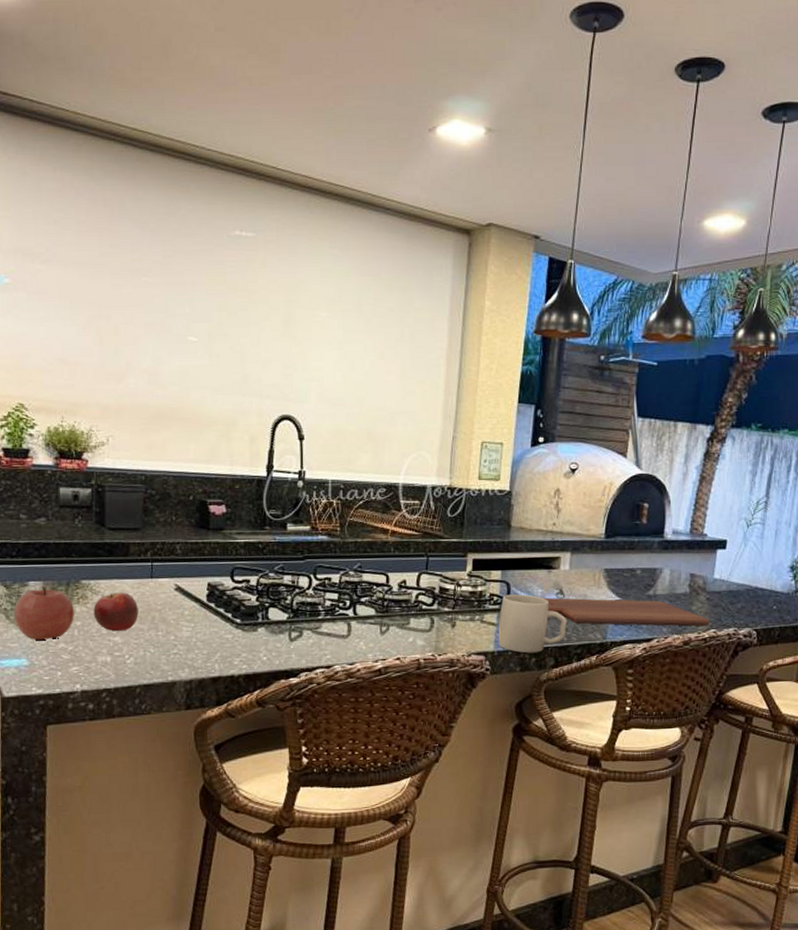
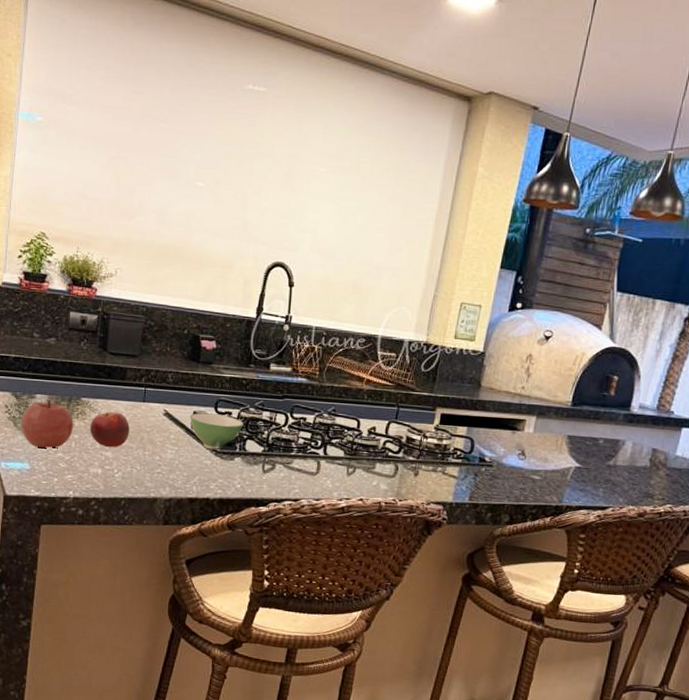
bowl: none [204,583,264,623] -> present [189,413,244,450]
mug: present [498,594,567,654] -> none [457,450,526,509]
cutting board: present [542,597,710,627] -> none [504,456,667,501]

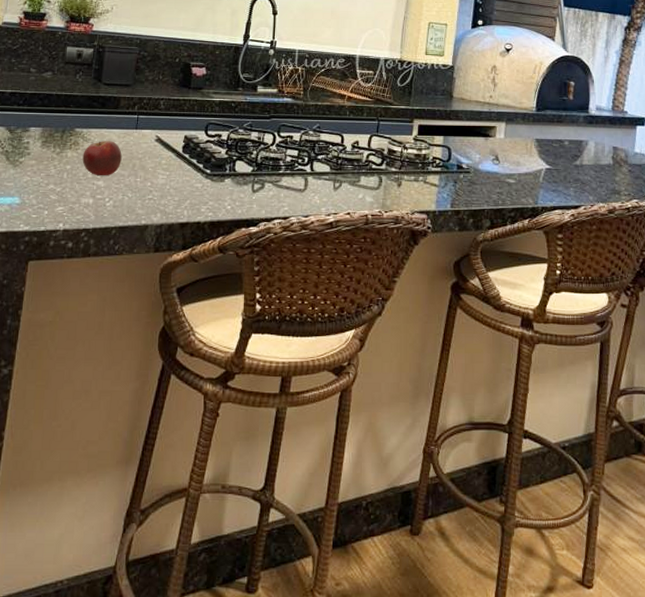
fruit: present [20,399,74,448] -> none [13,131,67,180]
bowl: present [189,413,244,450] -> none [181,137,233,173]

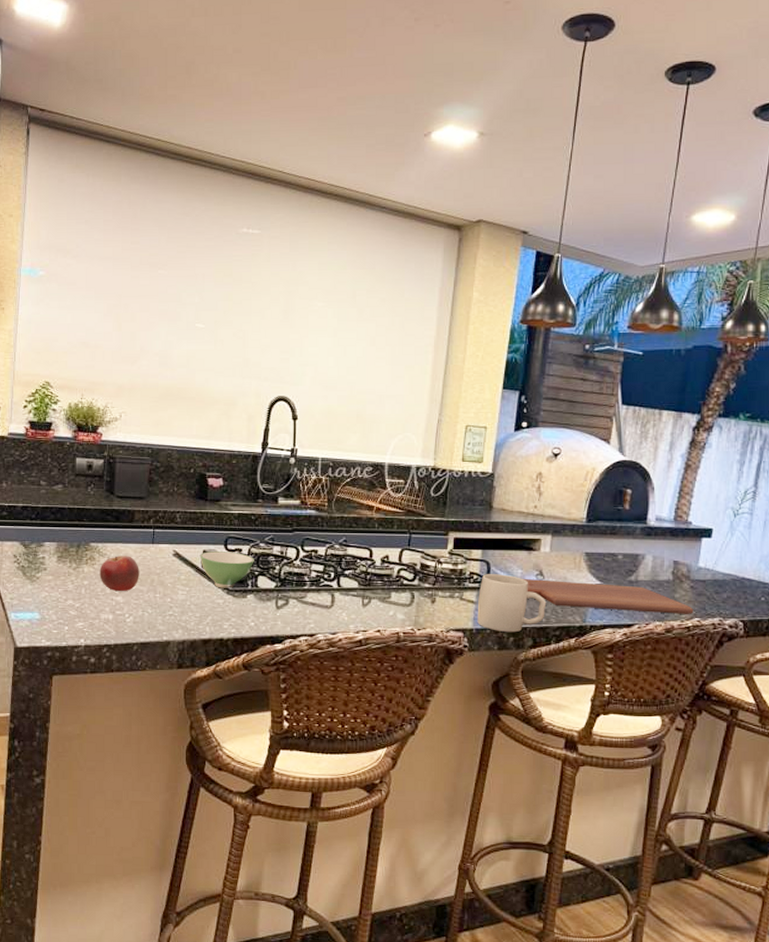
bowl: none [181,137,233,173] -> present [199,552,254,588]
mug: none [439,159,502,214] -> present [477,574,547,633]
cutting board: none [480,162,633,196] -> present [522,578,694,614]

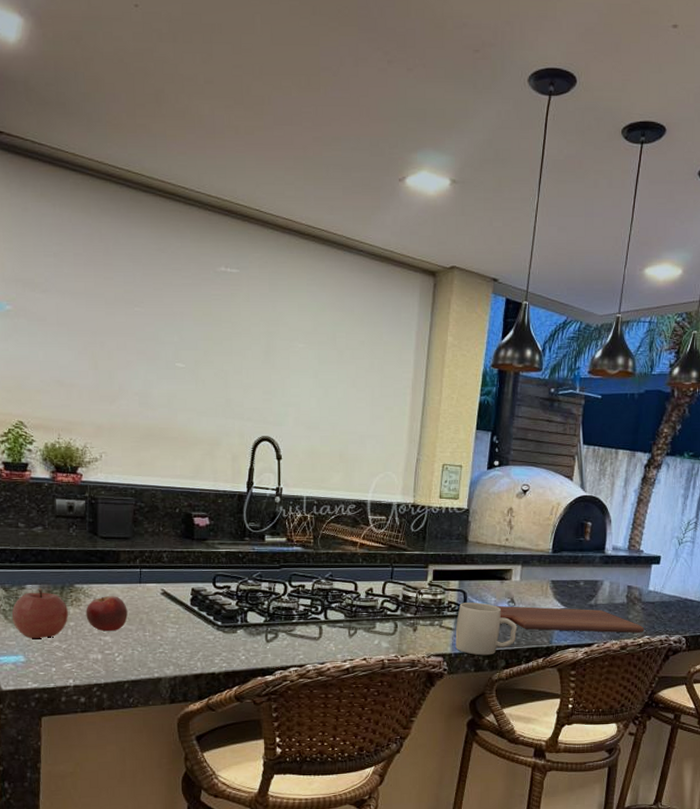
fruit: none [29,546,84,596] -> present [11,588,69,638]
bowl: present [199,552,254,588] -> none [188,589,243,625]

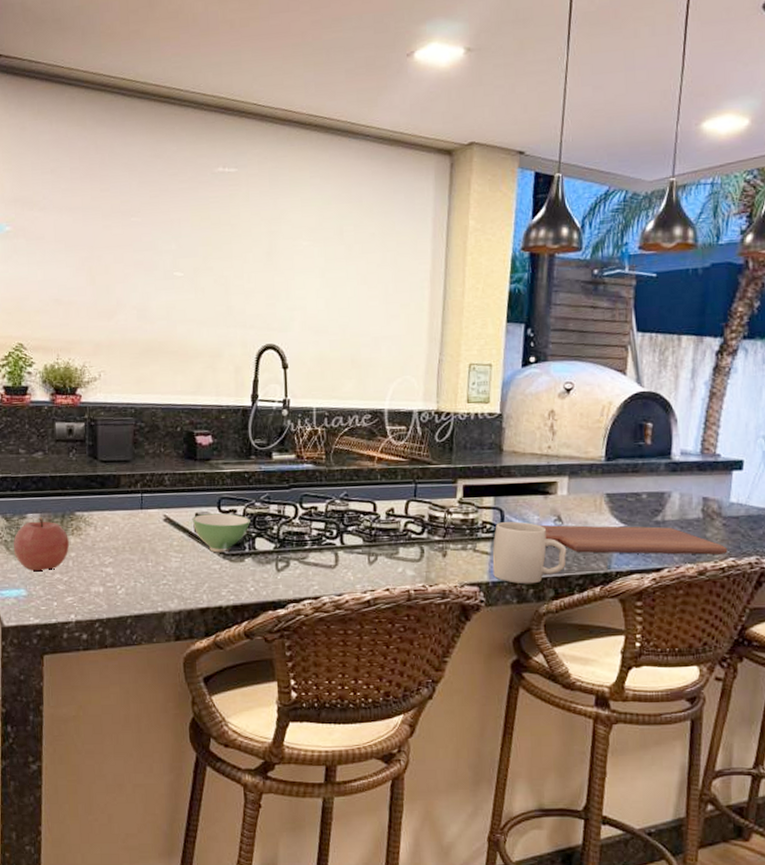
fruit: present [86,596,128,632] -> none [86,523,129,563]
bowl: none [188,589,243,625] -> present [192,513,250,553]

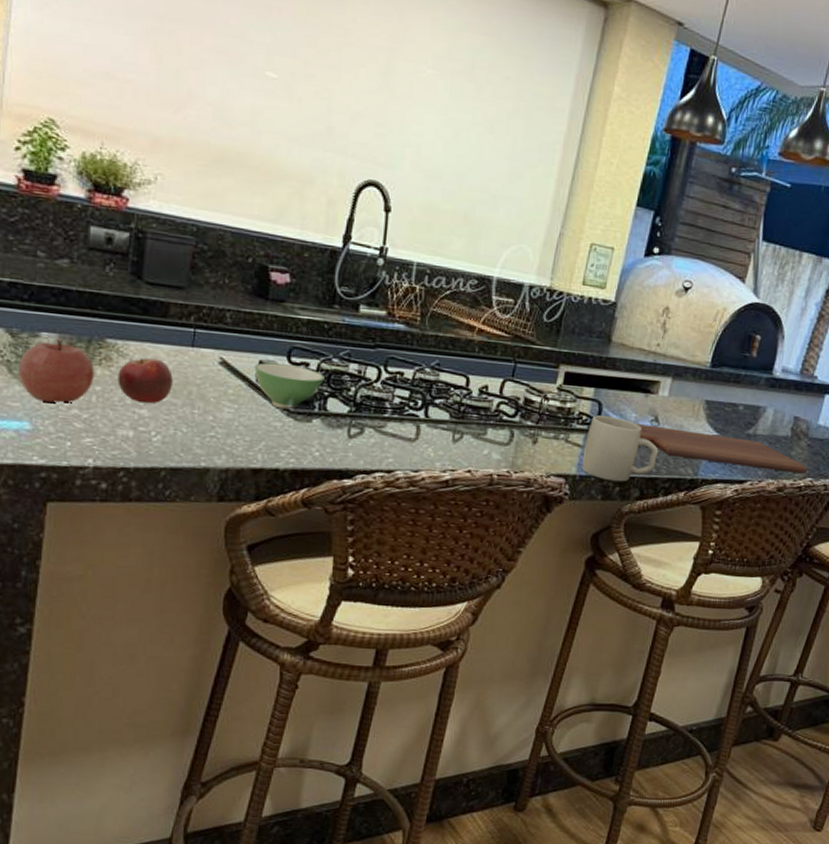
fruit: none [86,523,129,563] -> present [117,358,173,404]

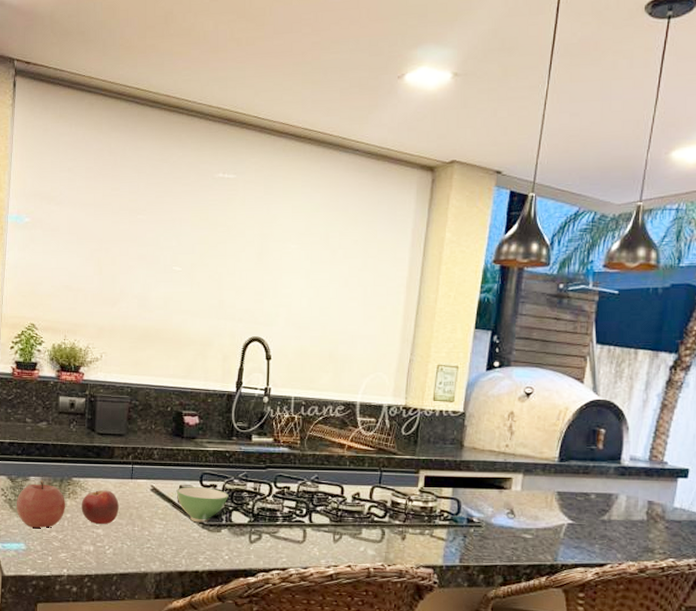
mug: present [581,415,659,482] -> none [447,512,517,570]
cutting board: present [635,423,808,474] -> none [492,516,669,555]

